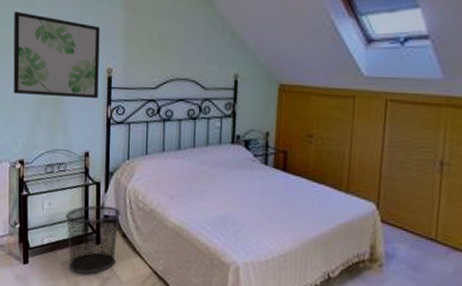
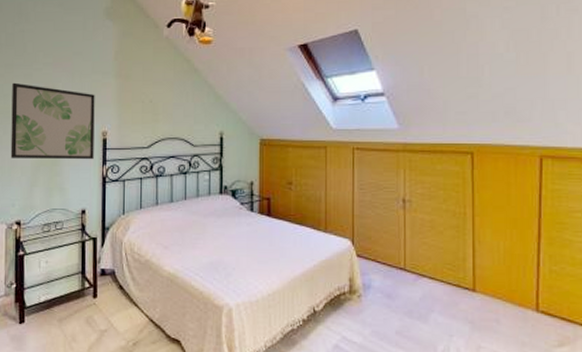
waste bin: present [66,205,121,274] -> none [63,259,117,329]

